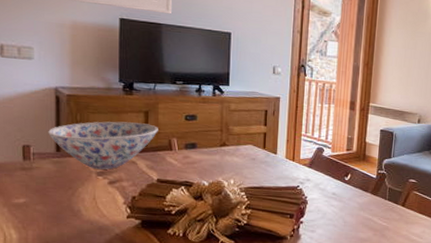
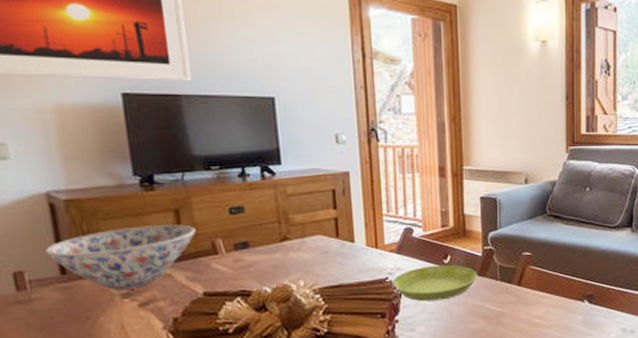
saucer: none [301,180,370,210] -> present [392,264,477,302]

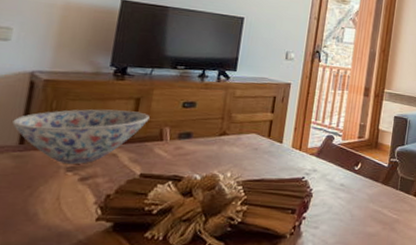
saucer: present [392,264,477,302] -> none [306,170,381,203]

